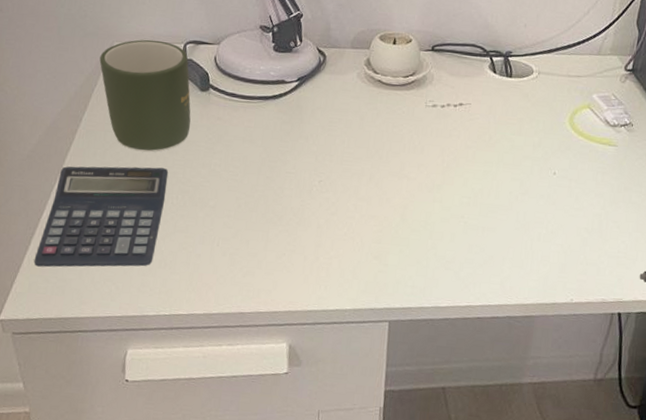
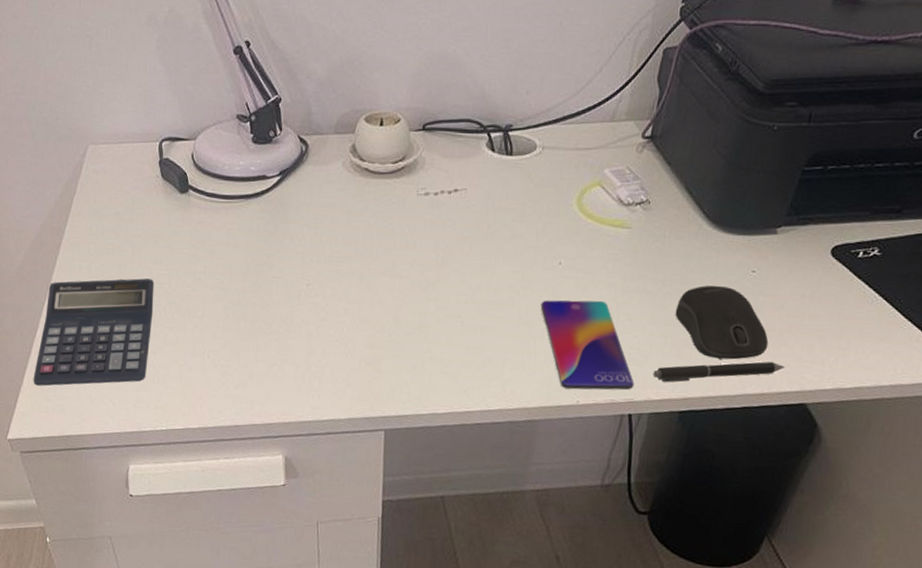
mug: present [99,39,191,153] -> none [76,139,173,263]
smartphone: none [537,205,623,291] -> present [540,300,635,391]

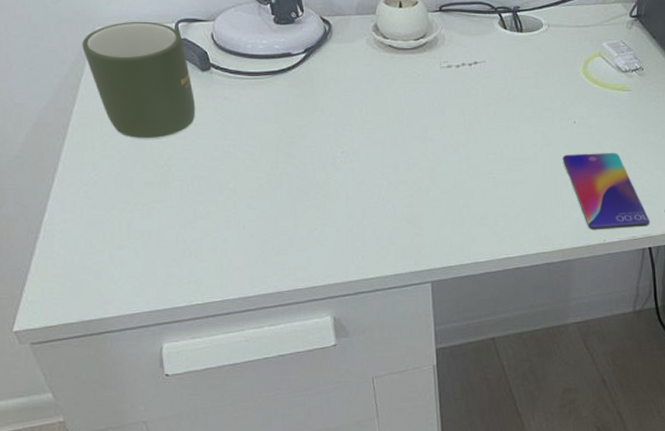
calculator: present [33,278,154,386] -> none [42,155,180,272]
mug: none [76,139,173,263] -> present [82,21,196,140]

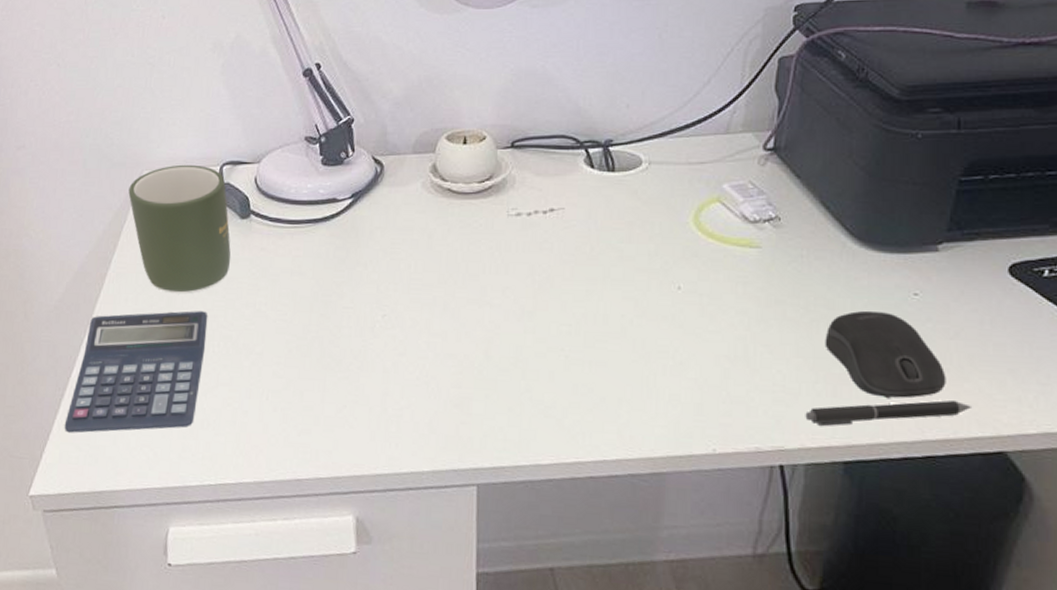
calculator: none [42,155,180,272] -> present [64,311,208,434]
smartphone: present [562,152,650,230] -> none [659,329,783,437]

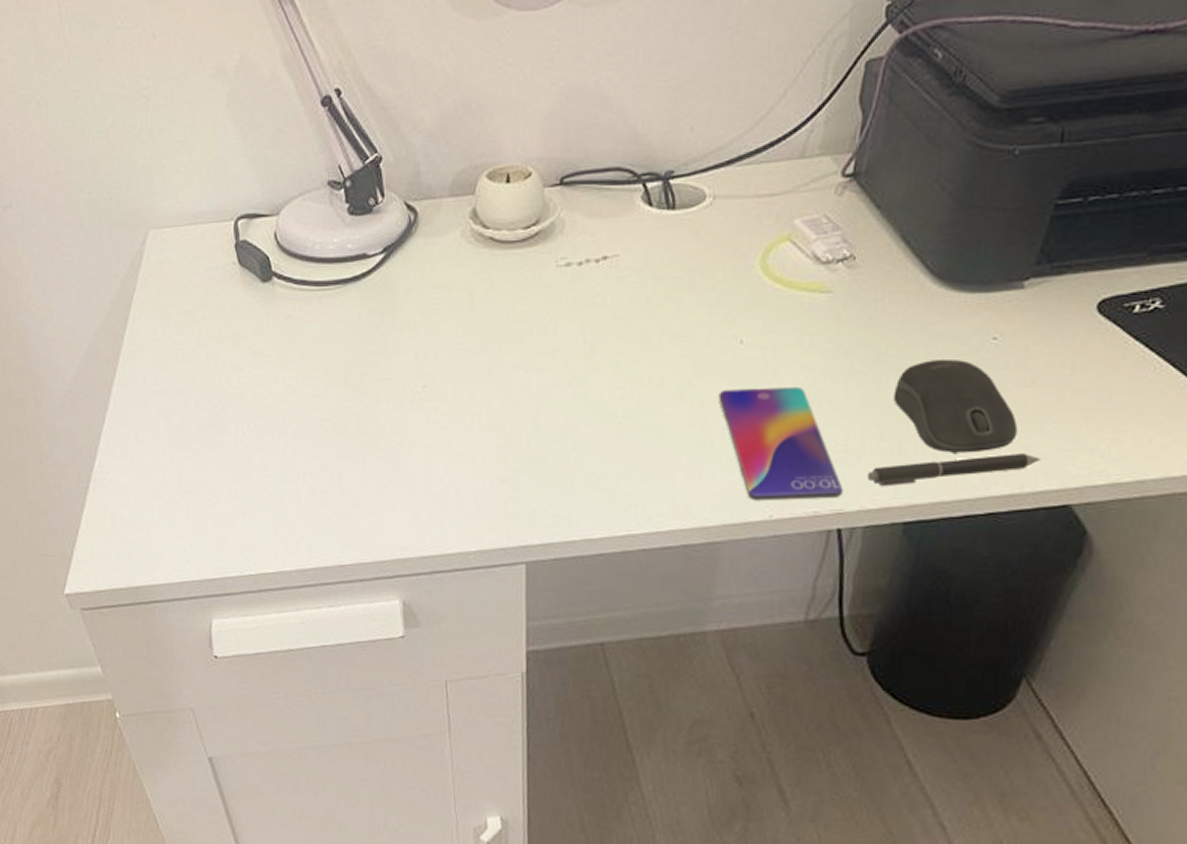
calculator: present [64,311,208,434] -> none [93,390,235,528]
mug: present [128,164,231,294] -> none [134,220,255,371]
smartphone: none [659,329,783,437] -> present [718,386,844,501]

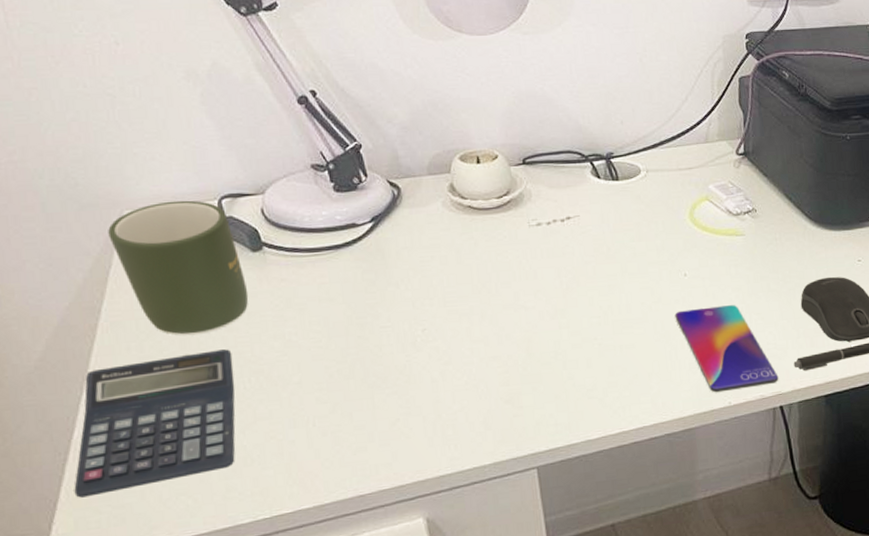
calculator: none [93,390,235,528] -> present [74,349,235,498]
mug: none [134,220,255,371] -> present [108,200,249,336]

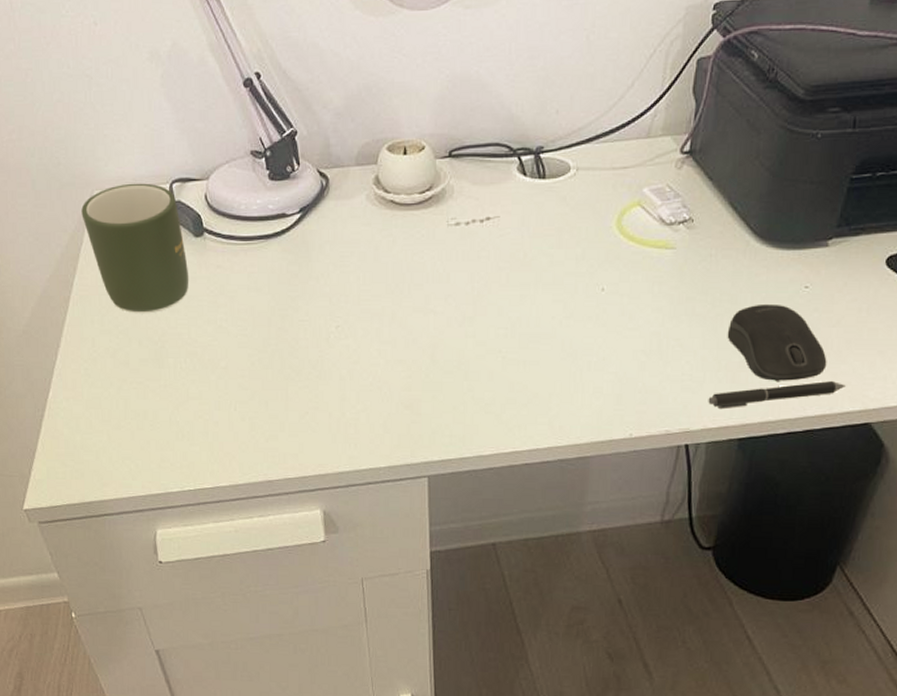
calculator: present [74,349,235,498] -> none [48,330,173,451]
smartphone: present [674,304,779,393] -> none [585,326,689,422]

